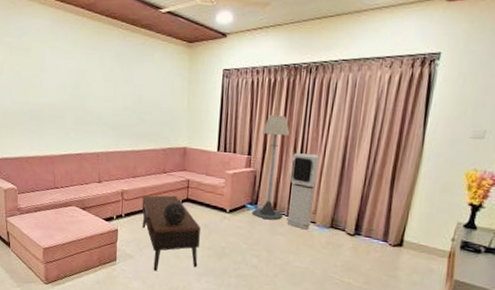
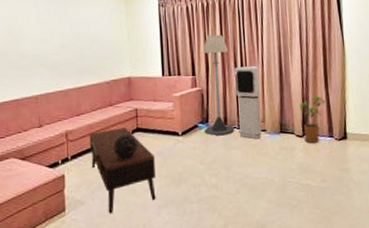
house plant: none [355,195,388,244] -> present [299,95,326,143]

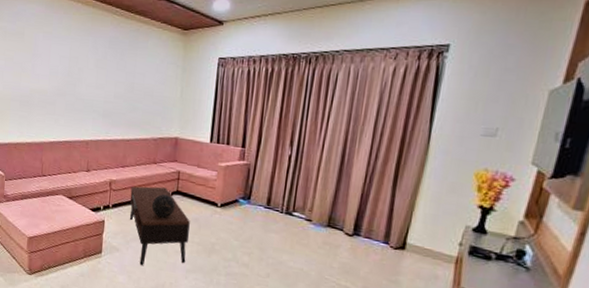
floor lamp: present [202,34,235,136] -> none [244,105,287,217]
air purifier: present [235,65,262,140] -> none [280,147,318,228]
house plant: present [299,95,326,143] -> none [353,194,390,246]

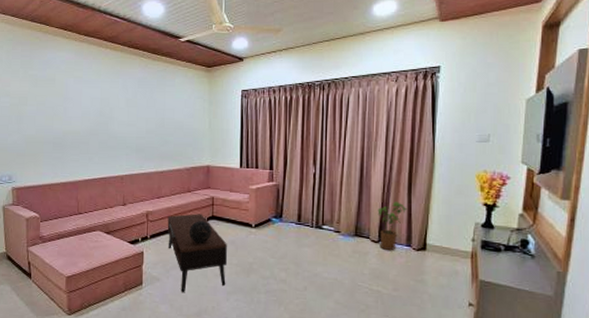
house plant: none [353,194,390,246] -> present [377,202,408,250]

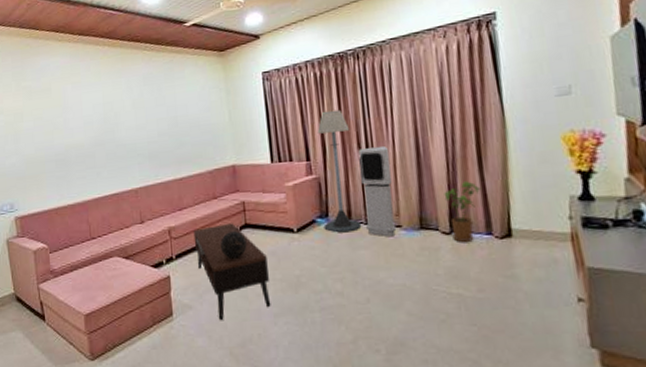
floor lamp: none [277,130,309,232] -> present [317,109,362,233]
air purifier: none [311,164,339,240] -> present [358,145,397,237]

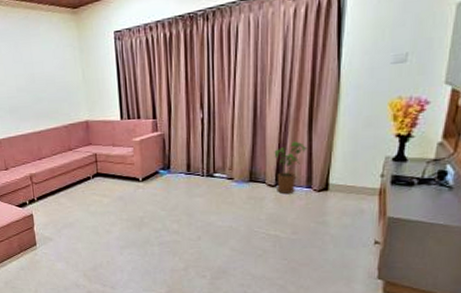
coffee table: present [193,223,271,321] -> none [51,172,118,251]
decorative sphere: present [220,231,247,259] -> none [75,179,98,202]
floor lamp: present [317,109,362,233] -> none [164,71,199,183]
air purifier: present [358,145,397,237] -> none [201,106,229,188]

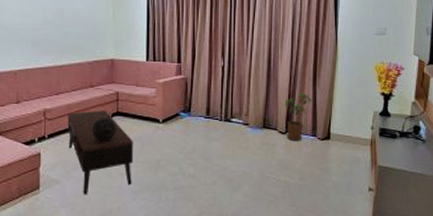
coffee table: none [51,172,118,251] -> present [67,110,134,195]
decorative sphere: none [75,179,98,202] -> present [91,118,116,141]

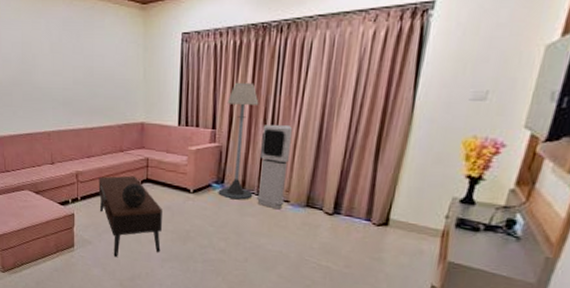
floor lamp: none [185,22,217,126] -> present [218,82,259,200]
air purifier: none [220,57,247,133] -> present [256,124,293,210]
house plant: present [285,93,313,140] -> none [334,170,372,224]

